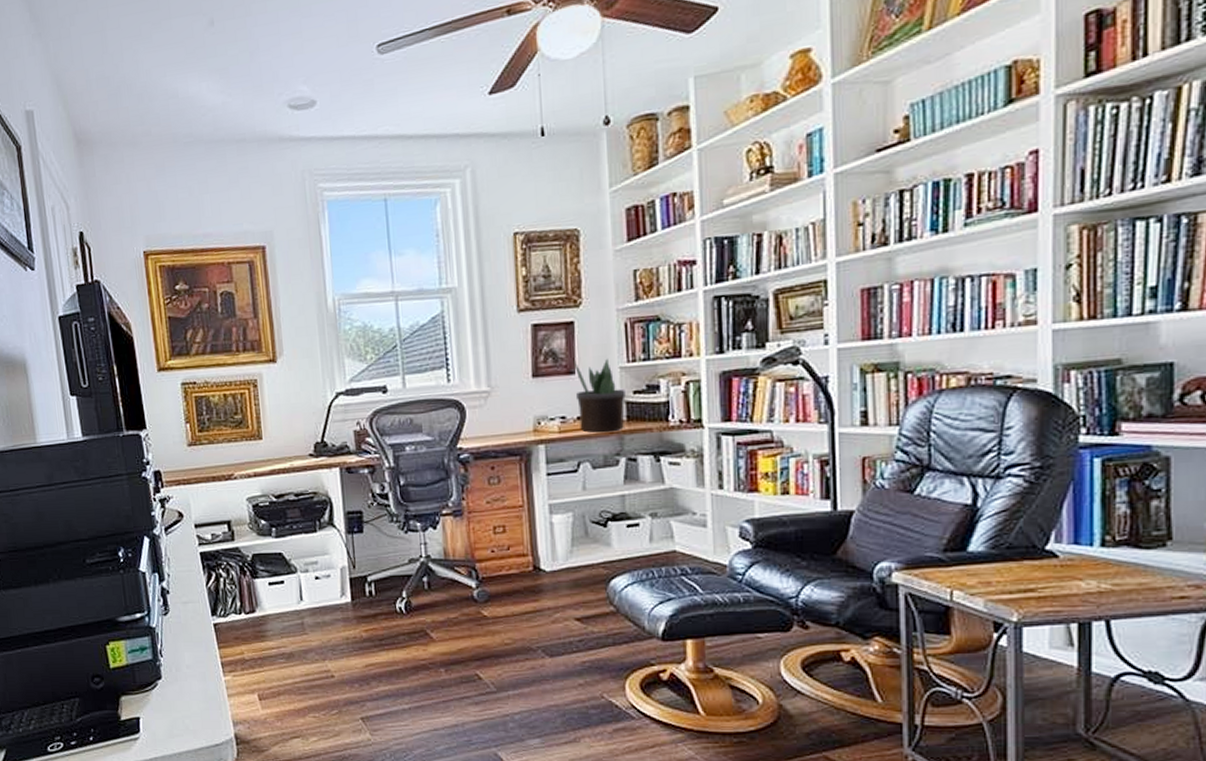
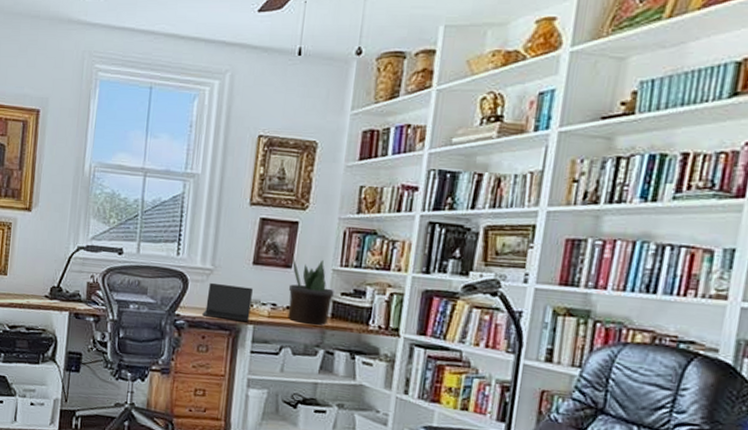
laptop: none [487,403,539,445] -> present [202,283,253,323]

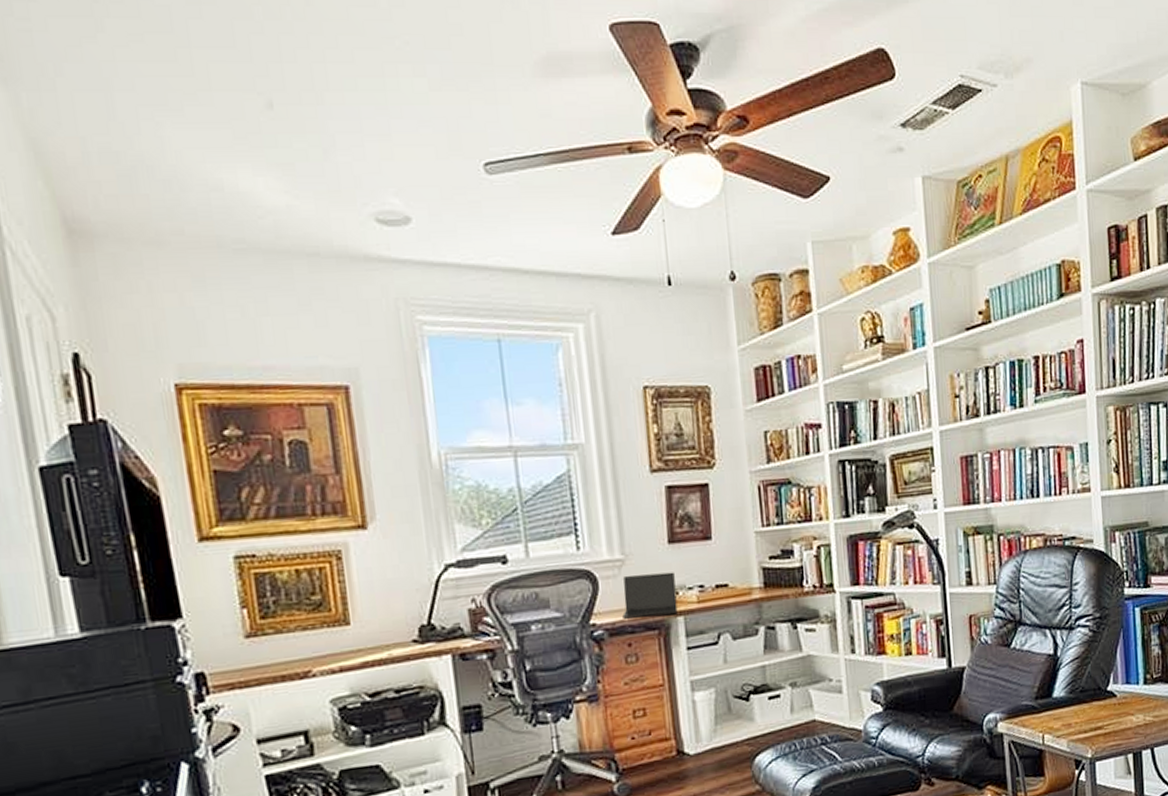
planter: present [288,256,334,326] -> none [709,523,762,602]

